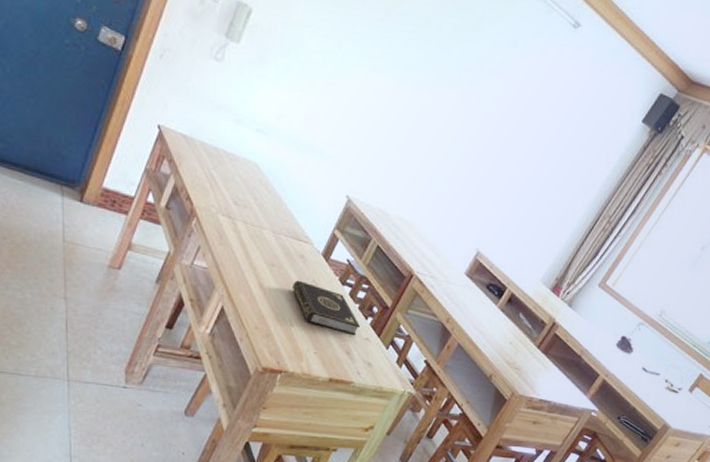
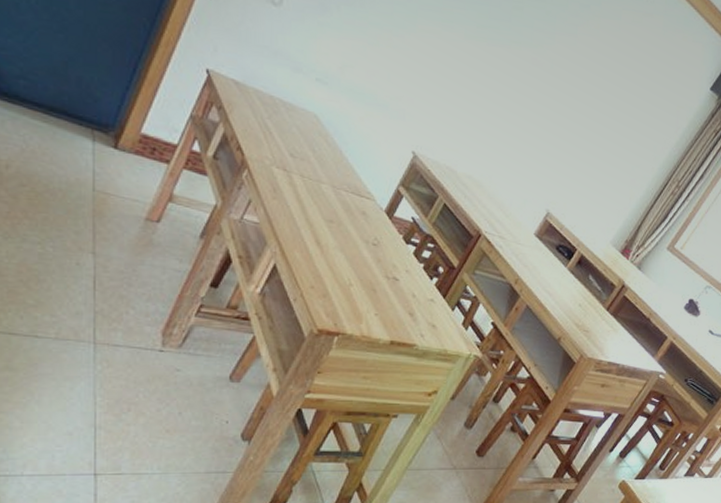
book: present [291,280,361,335] -> none [351,237,425,296]

